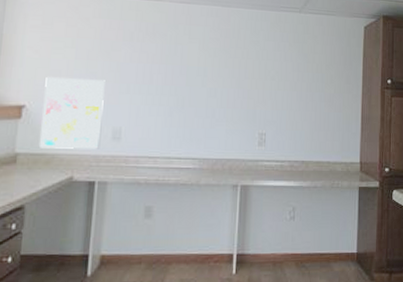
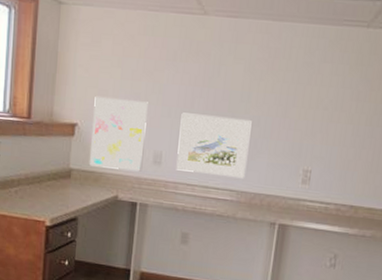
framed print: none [137,88,209,147] -> present [176,112,252,179]

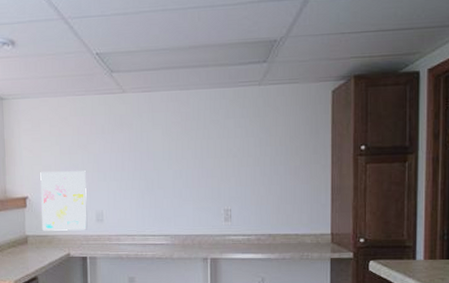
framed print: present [176,112,252,179] -> none [115,174,176,225]

